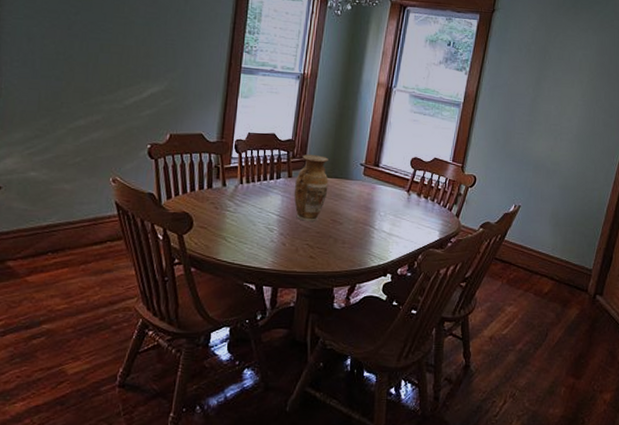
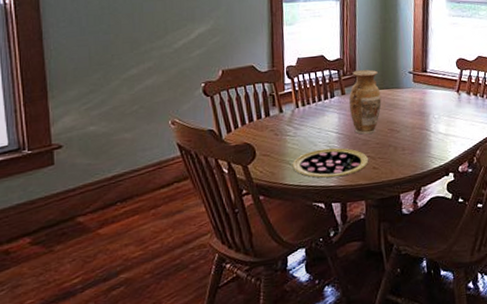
pizza: none [228,229,307,260] -> present [292,147,369,178]

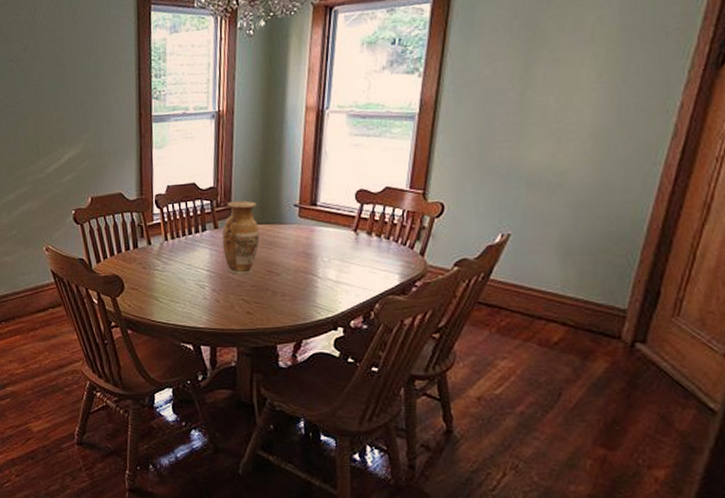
pizza: present [292,147,369,178] -> none [160,287,243,318]

